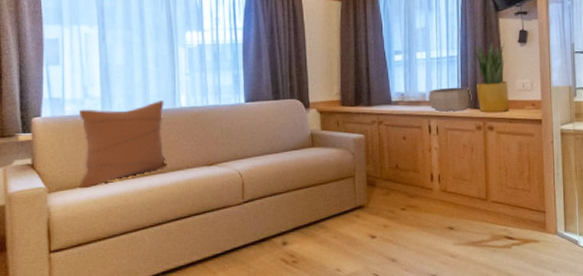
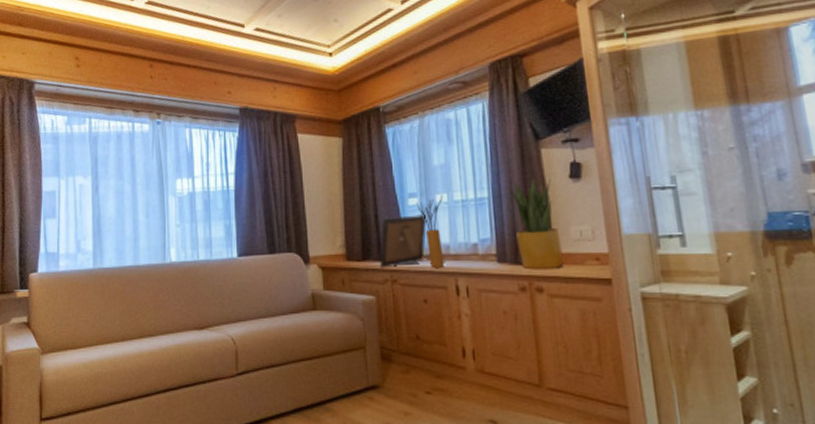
pillow: present [78,101,168,189] -> none [70,255,157,351]
picture frame: none [369,69,409,112] -> present [380,214,427,269]
vase: none [400,54,422,113] -> present [415,196,444,269]
decorative bowl: present [429,87,472,112] -> none [454,236,512,268]

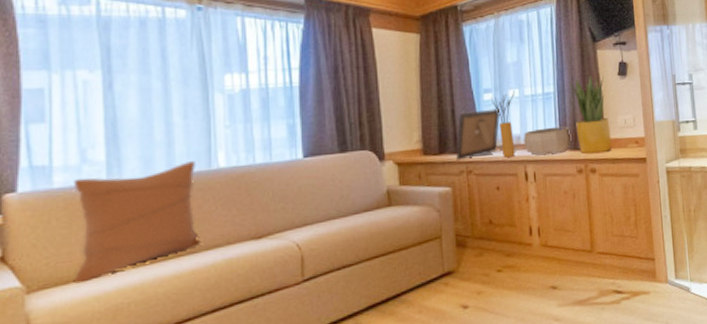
pillow: none [70,255,157,351] -> present [73,161,201,284]
decorative bowl: none [454,236,512,268] -> present [524,126,572,156]

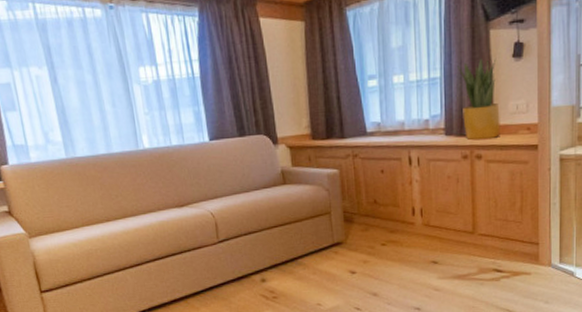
pillow: present [73,161,201,284] -> none [43,143,139,233]
picture frame: present [456,108,501,161] -> none [342,95,385,145]
vase: present [490,91,515,158] -> none [375,77,399,144]
decorative bowl: present [524,126,572,156] -> none [408,112,458,142]

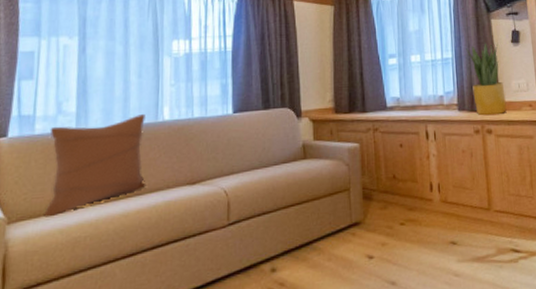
pillow: none [43,143,139,233] -> present [44,114,146,218]

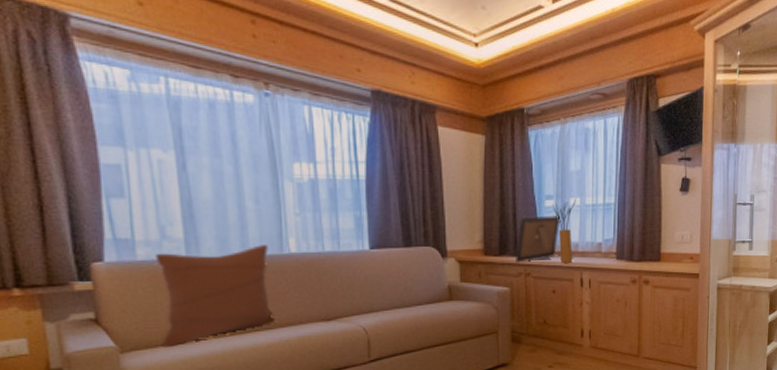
picture frame: none [364,72,404,119] -> present [516,215,561,263]
vase: none [394,57,417,118] -> present [552,200,576,264]
planter: present [466,43,507,116] -> none [631,189,667,266]

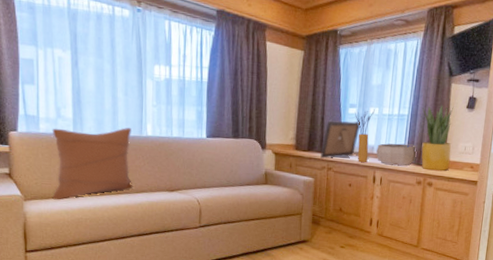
decorative bowl: none [582,237,628,264] -> present [376,143,417,166]
planter: none [631,189,667,266] -> present [421,105,454,171]

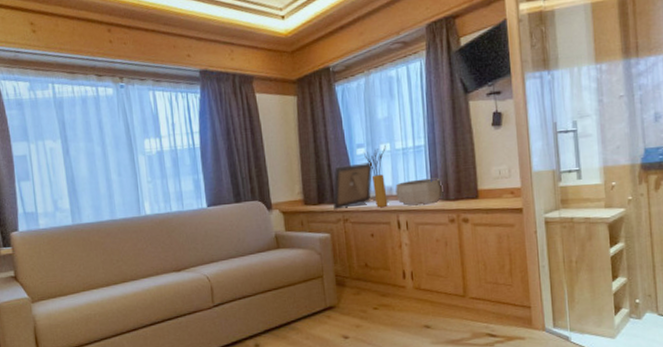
pillow: present [52,128,133,200] -> none [51,209,139,298]
planter: present [421,105,454,171] -> none [440,127,485,205]

